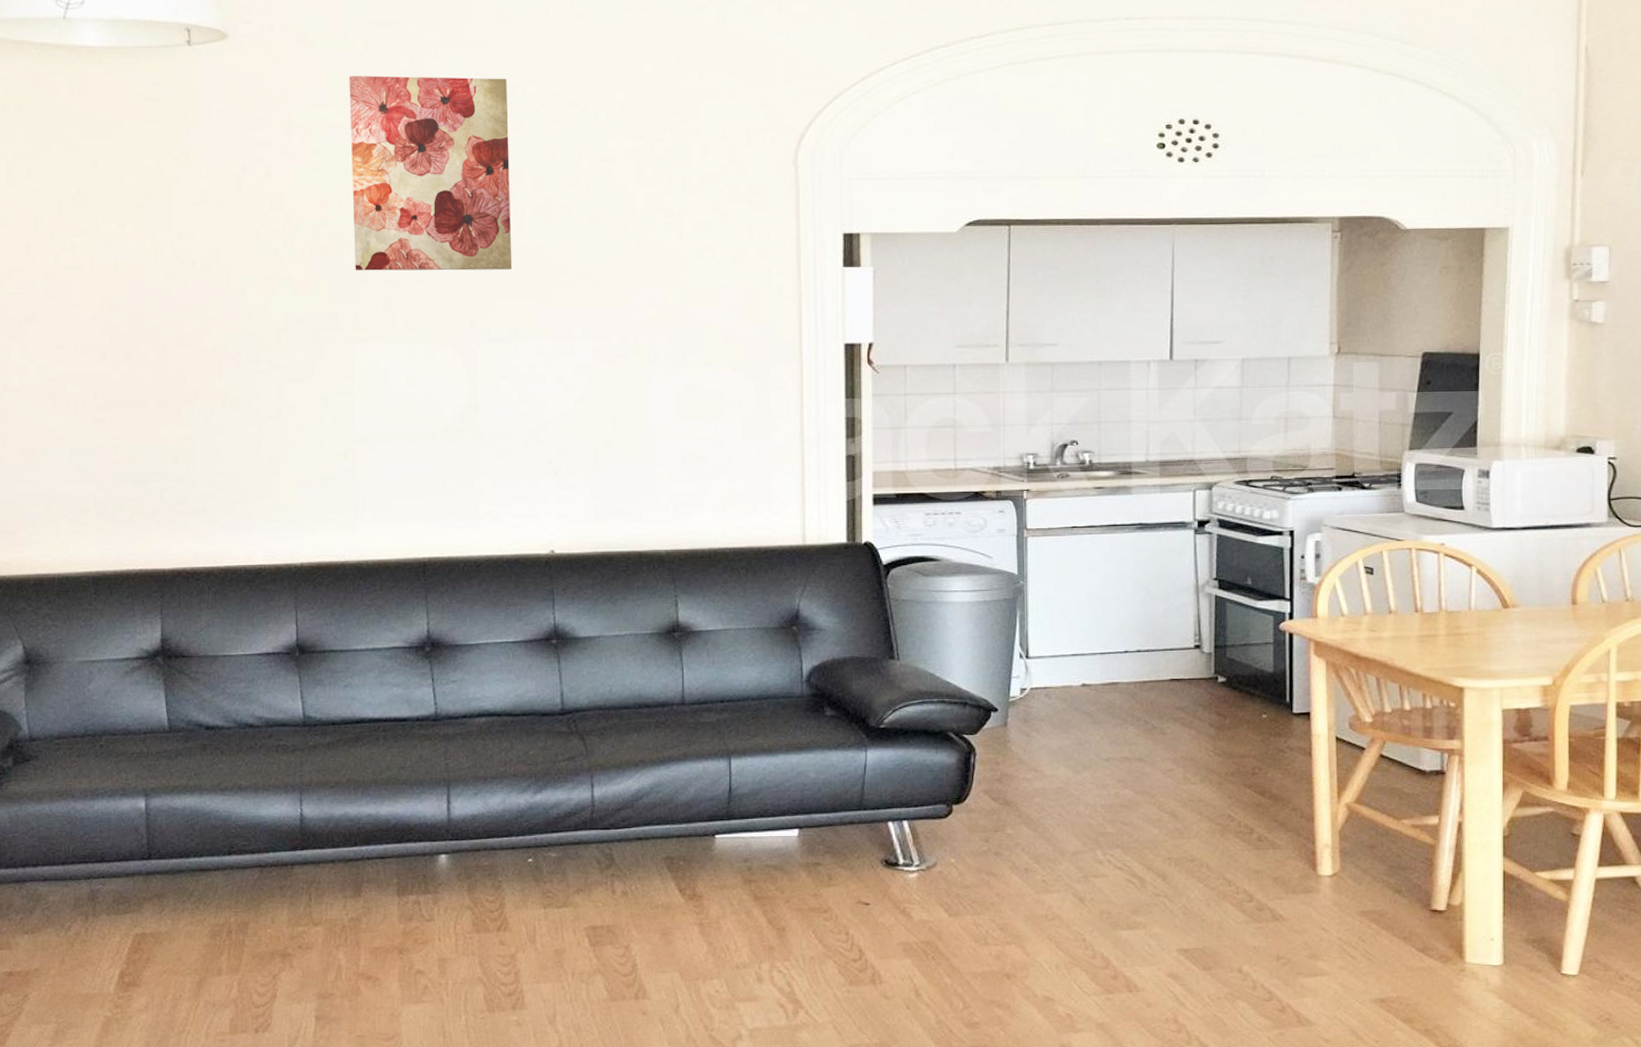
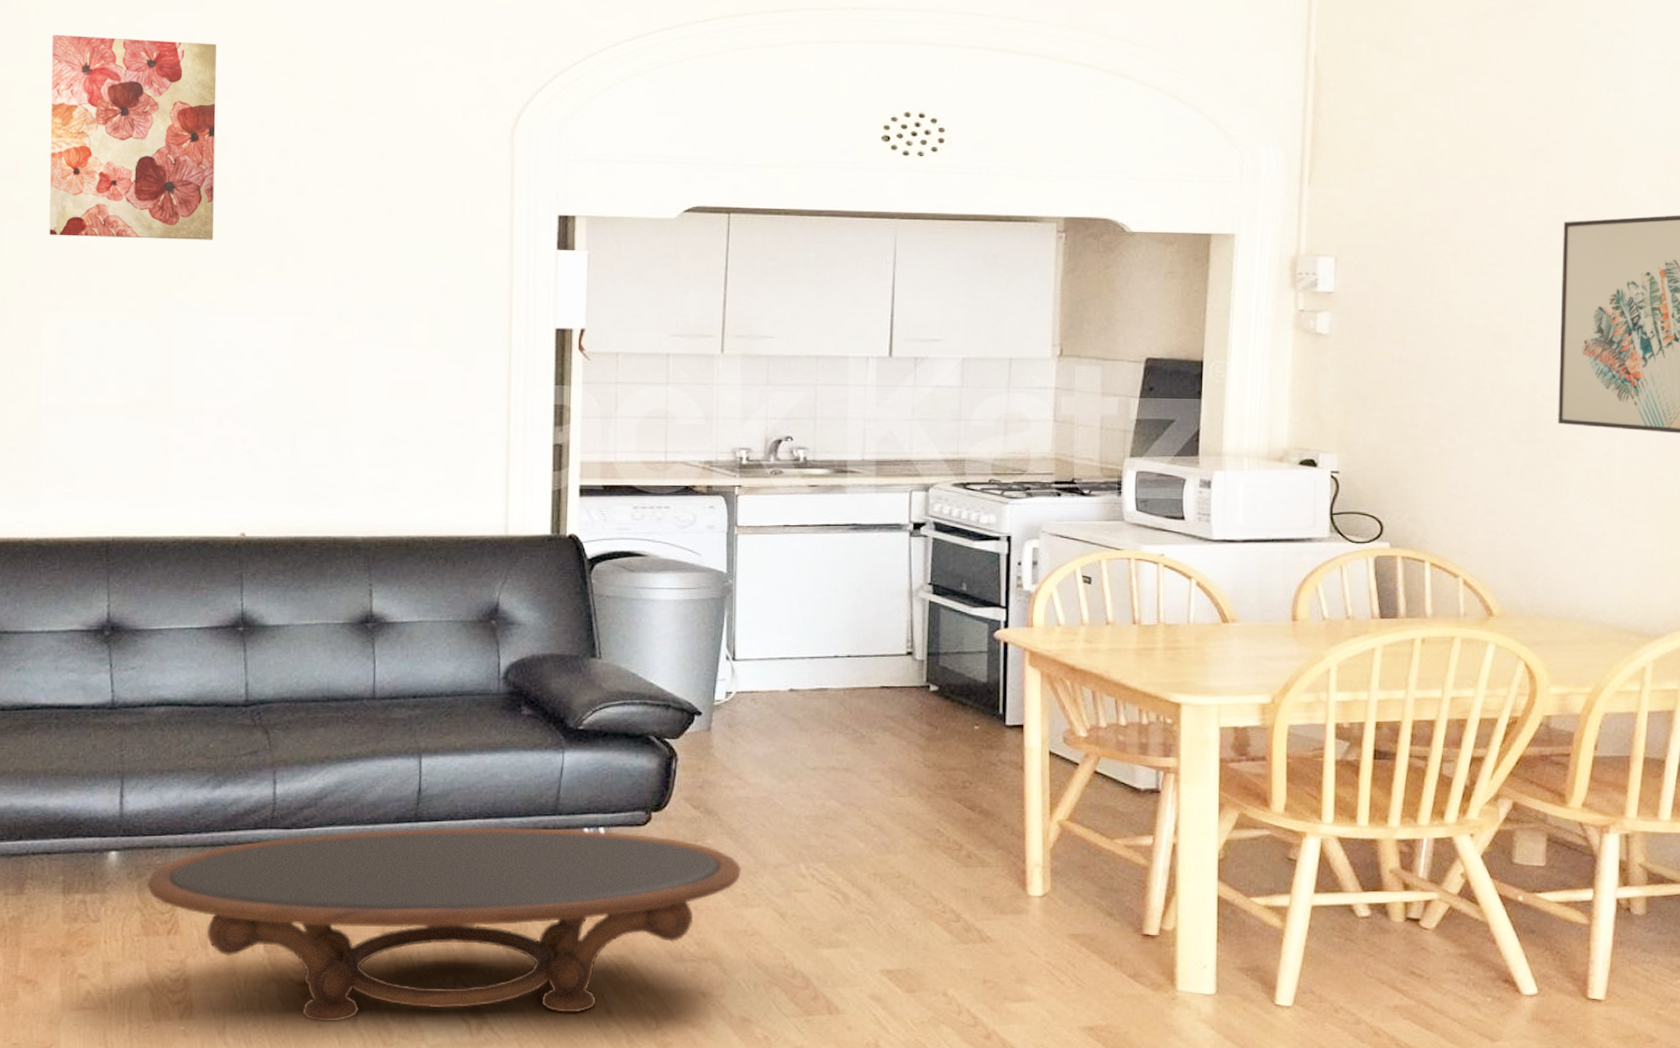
coffee table: none [475,822,1041,1010] -> present [146,827,742,1022]

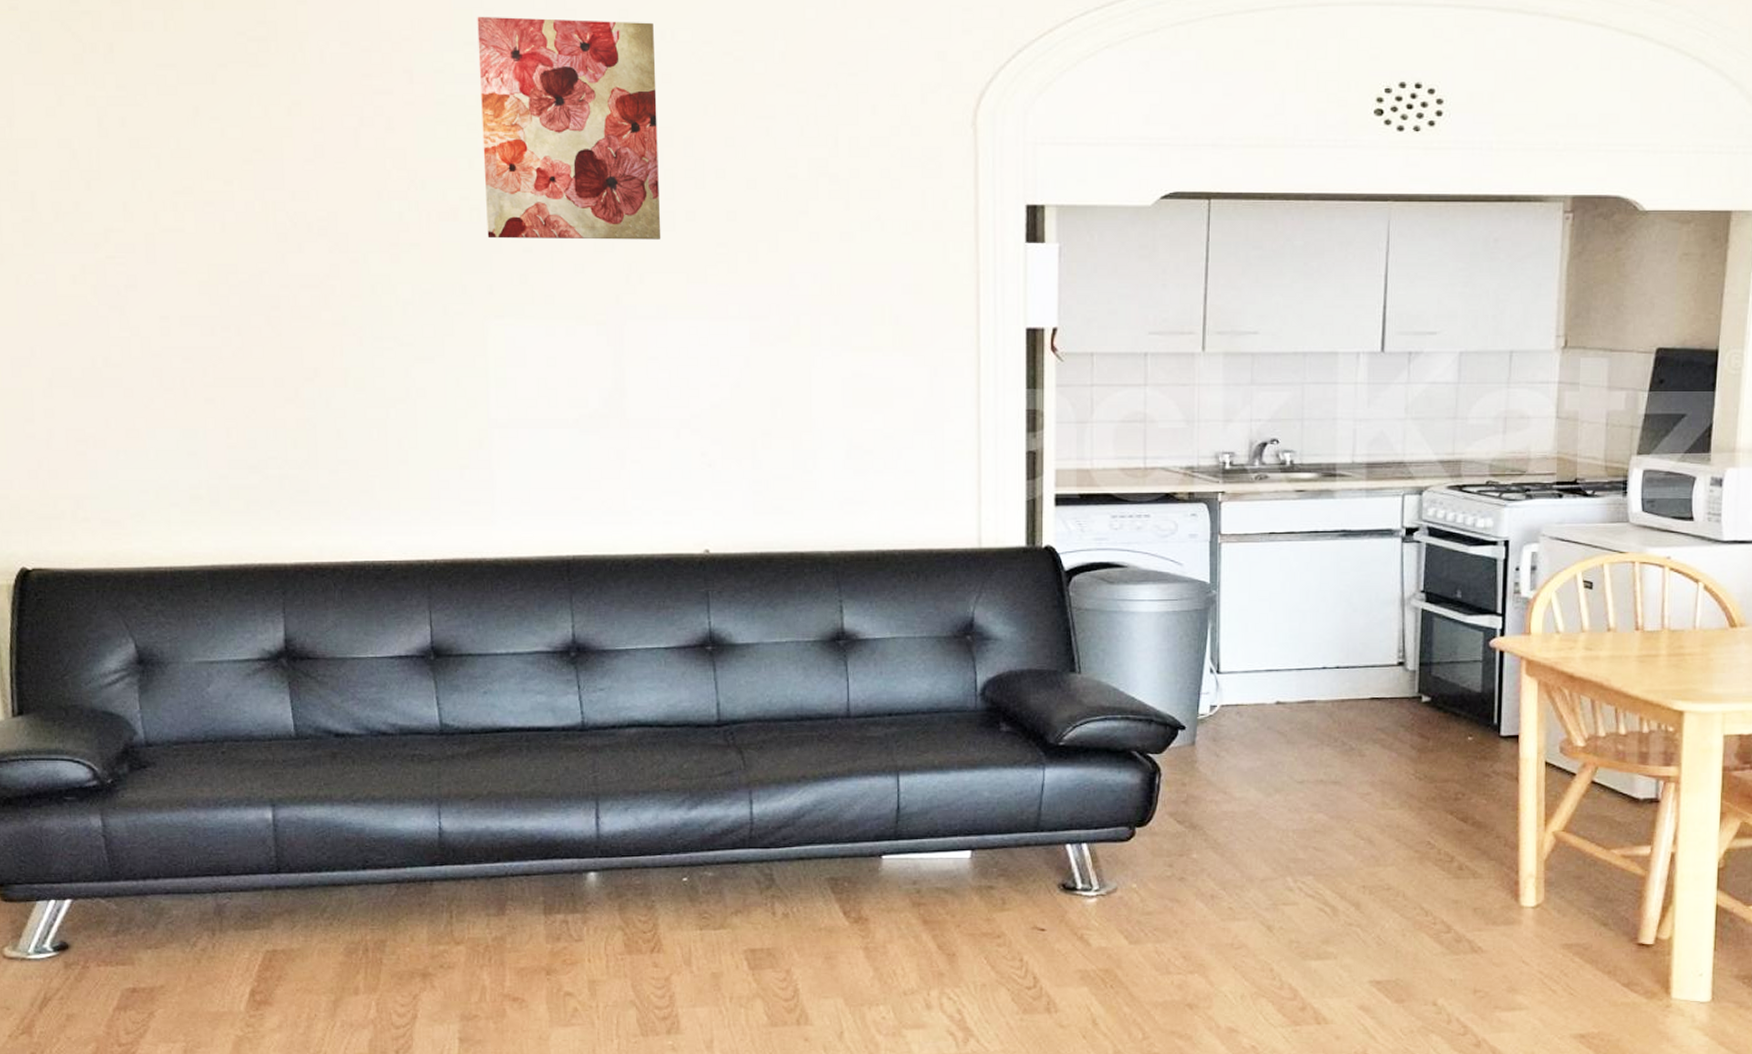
coffee table: present [146,827,742,1022] -> none [627,844,1228,1036]

